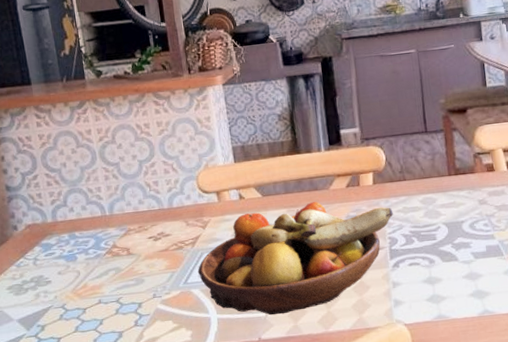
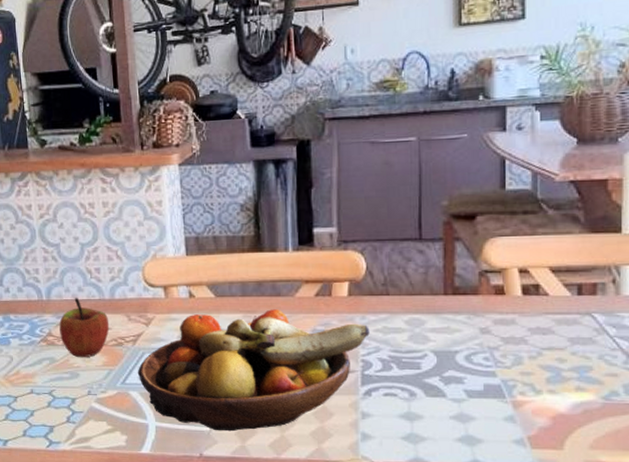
apple: none [122,210,170,265] -> present [59,298,110,358]

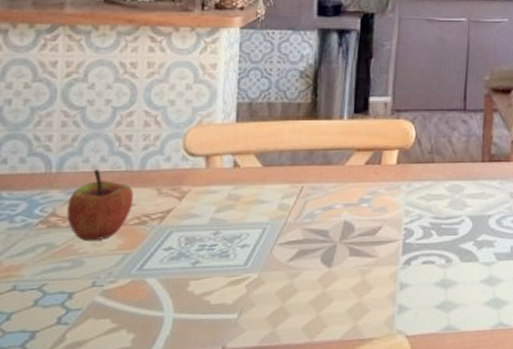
fruit bowl: present [137,309,370,432] -> none [159,178,414,318]

